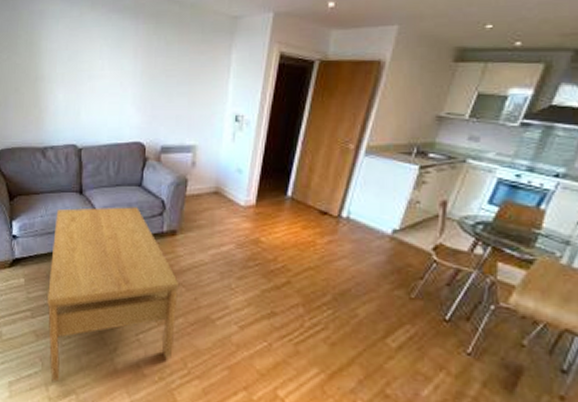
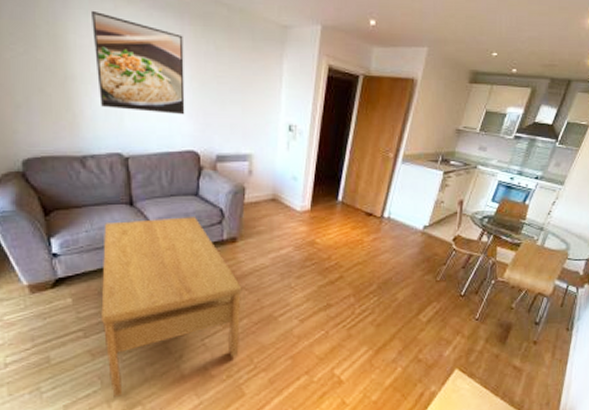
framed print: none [60,18,137,108] -> present [90,10,185,115]

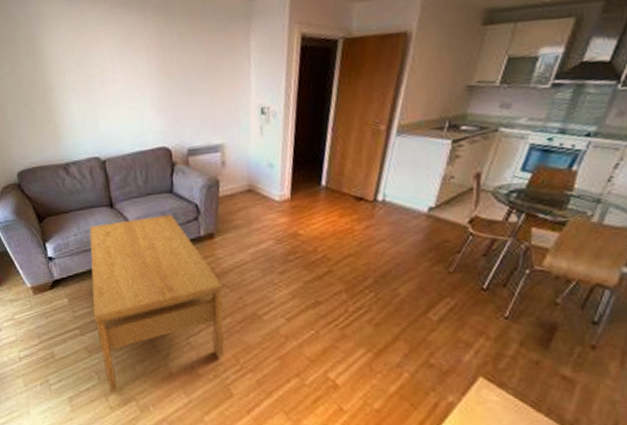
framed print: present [90,10,185,115] -> none [61,20,154,114]

